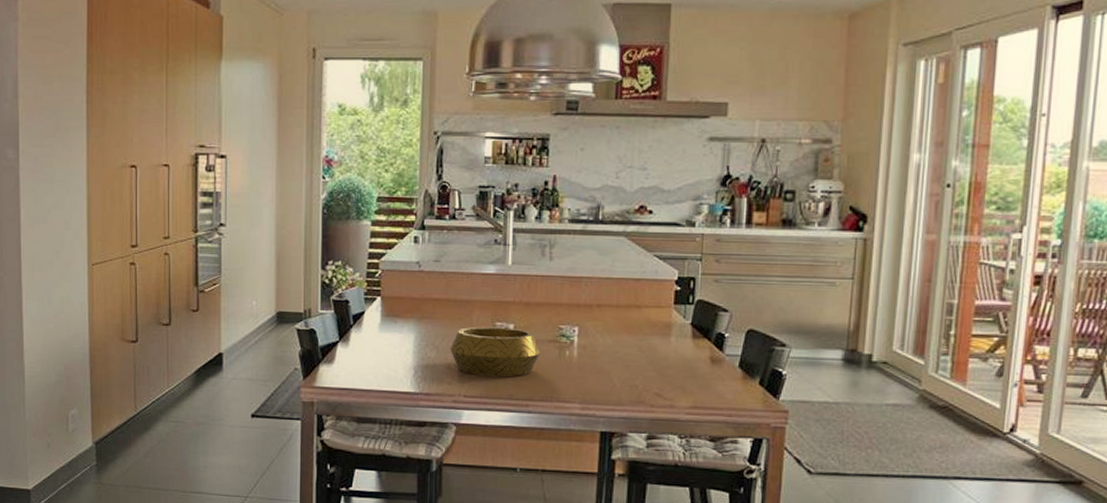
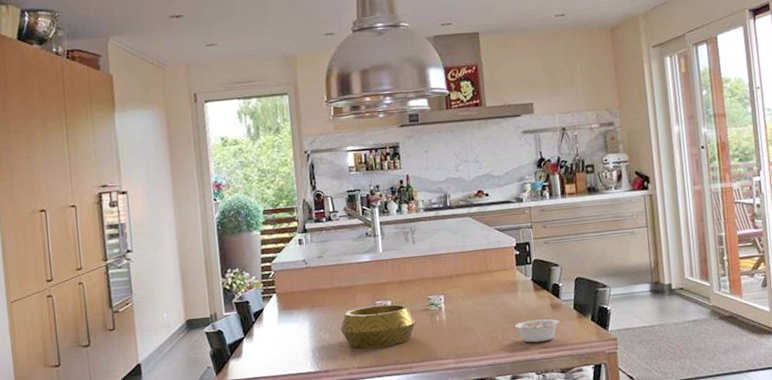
legume: none [660,372,725,401] -> present [514,319,565,343]

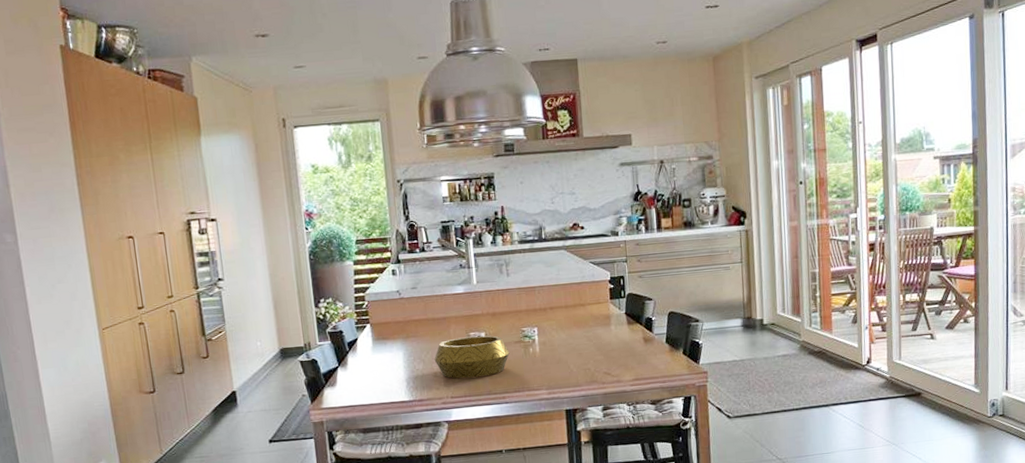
legume: present [514,319,565,343] -> none [607,352,657,375]

